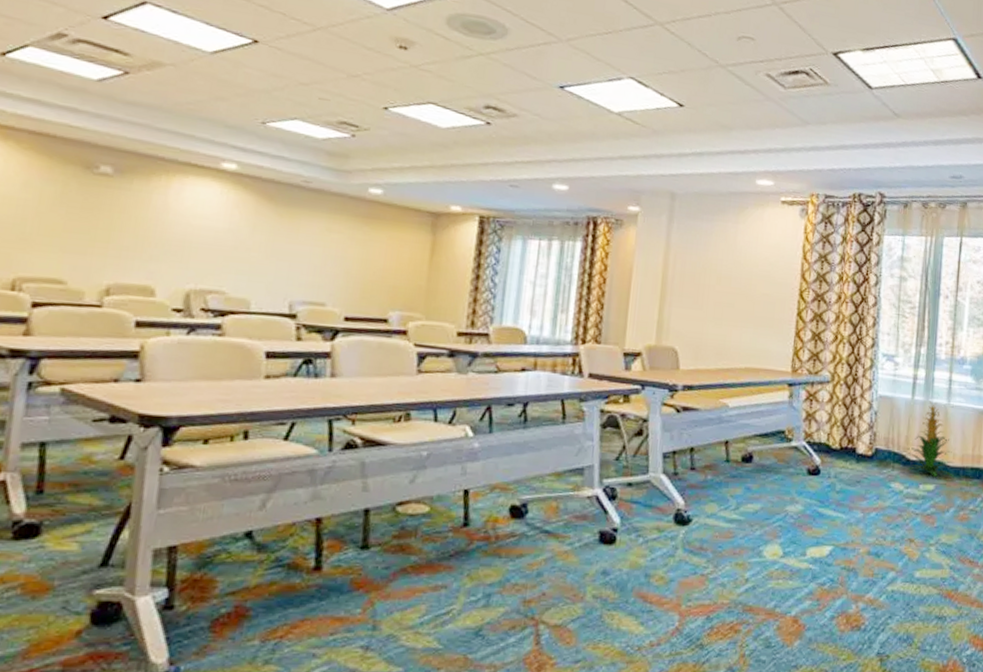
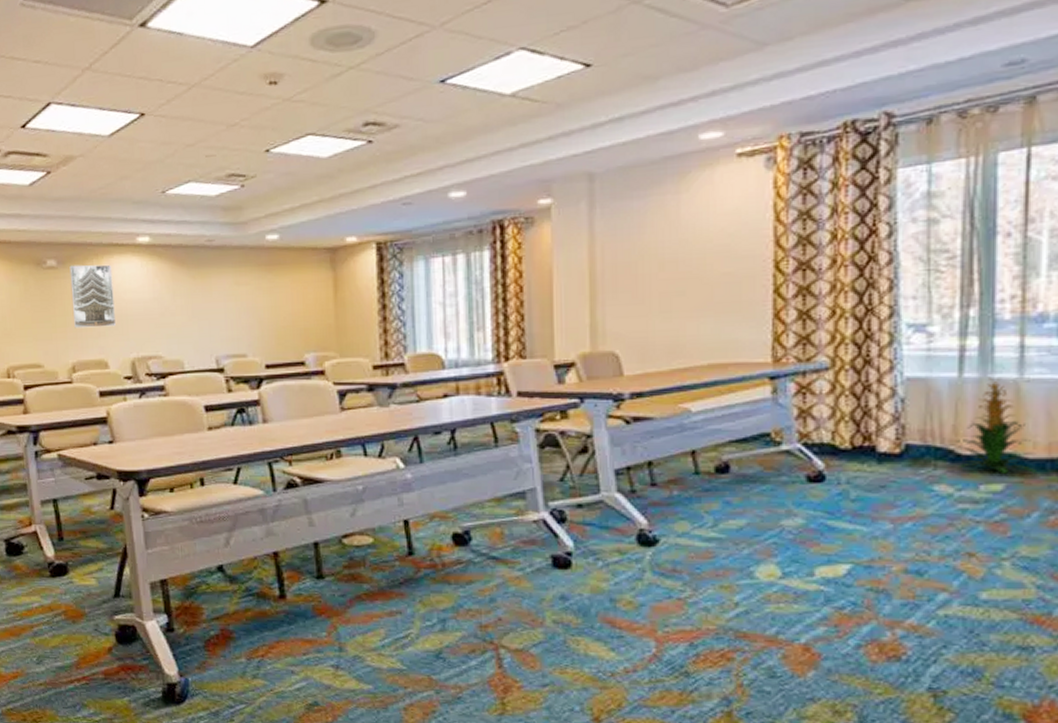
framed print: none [120,176,184,252] -> present [69,264,116,329]

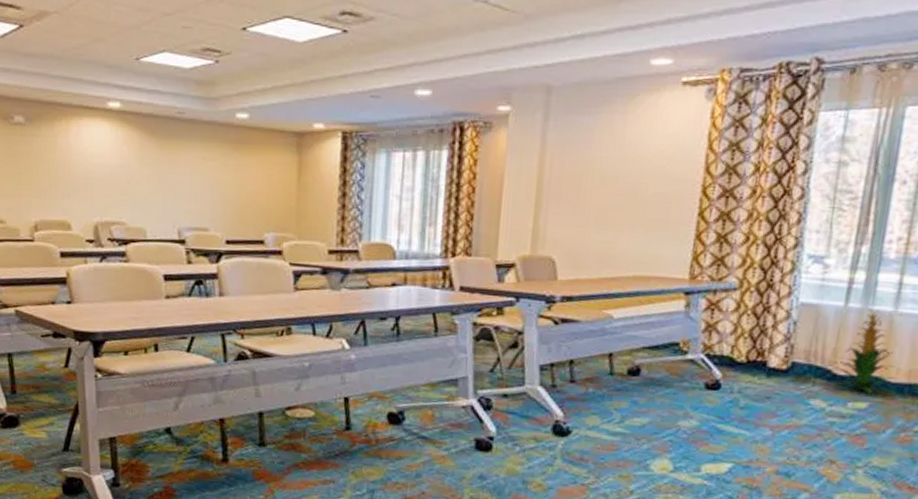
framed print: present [69,264,116,329] -> none [37,123,81,189]

